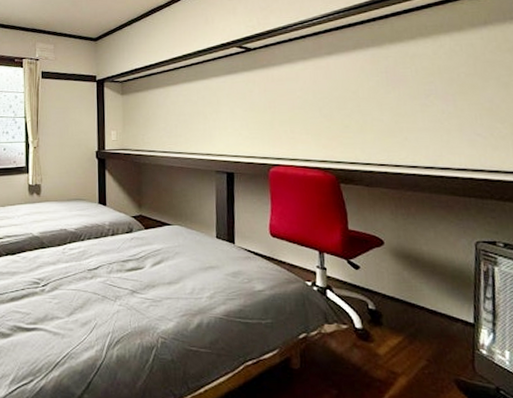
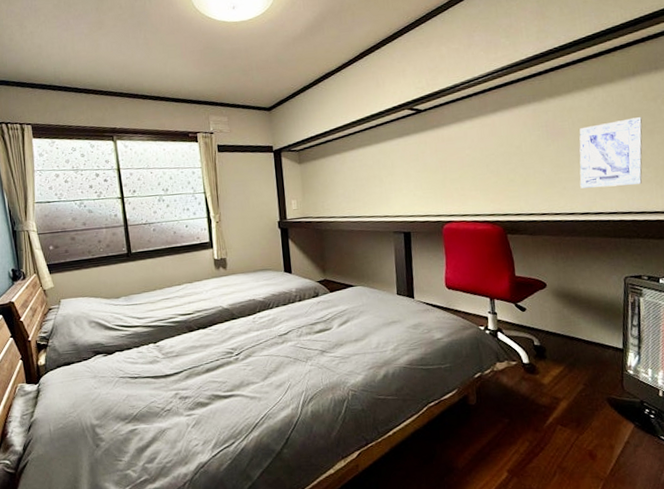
wall art: none [423,69,496,141] -> present [579,117,643,189]

